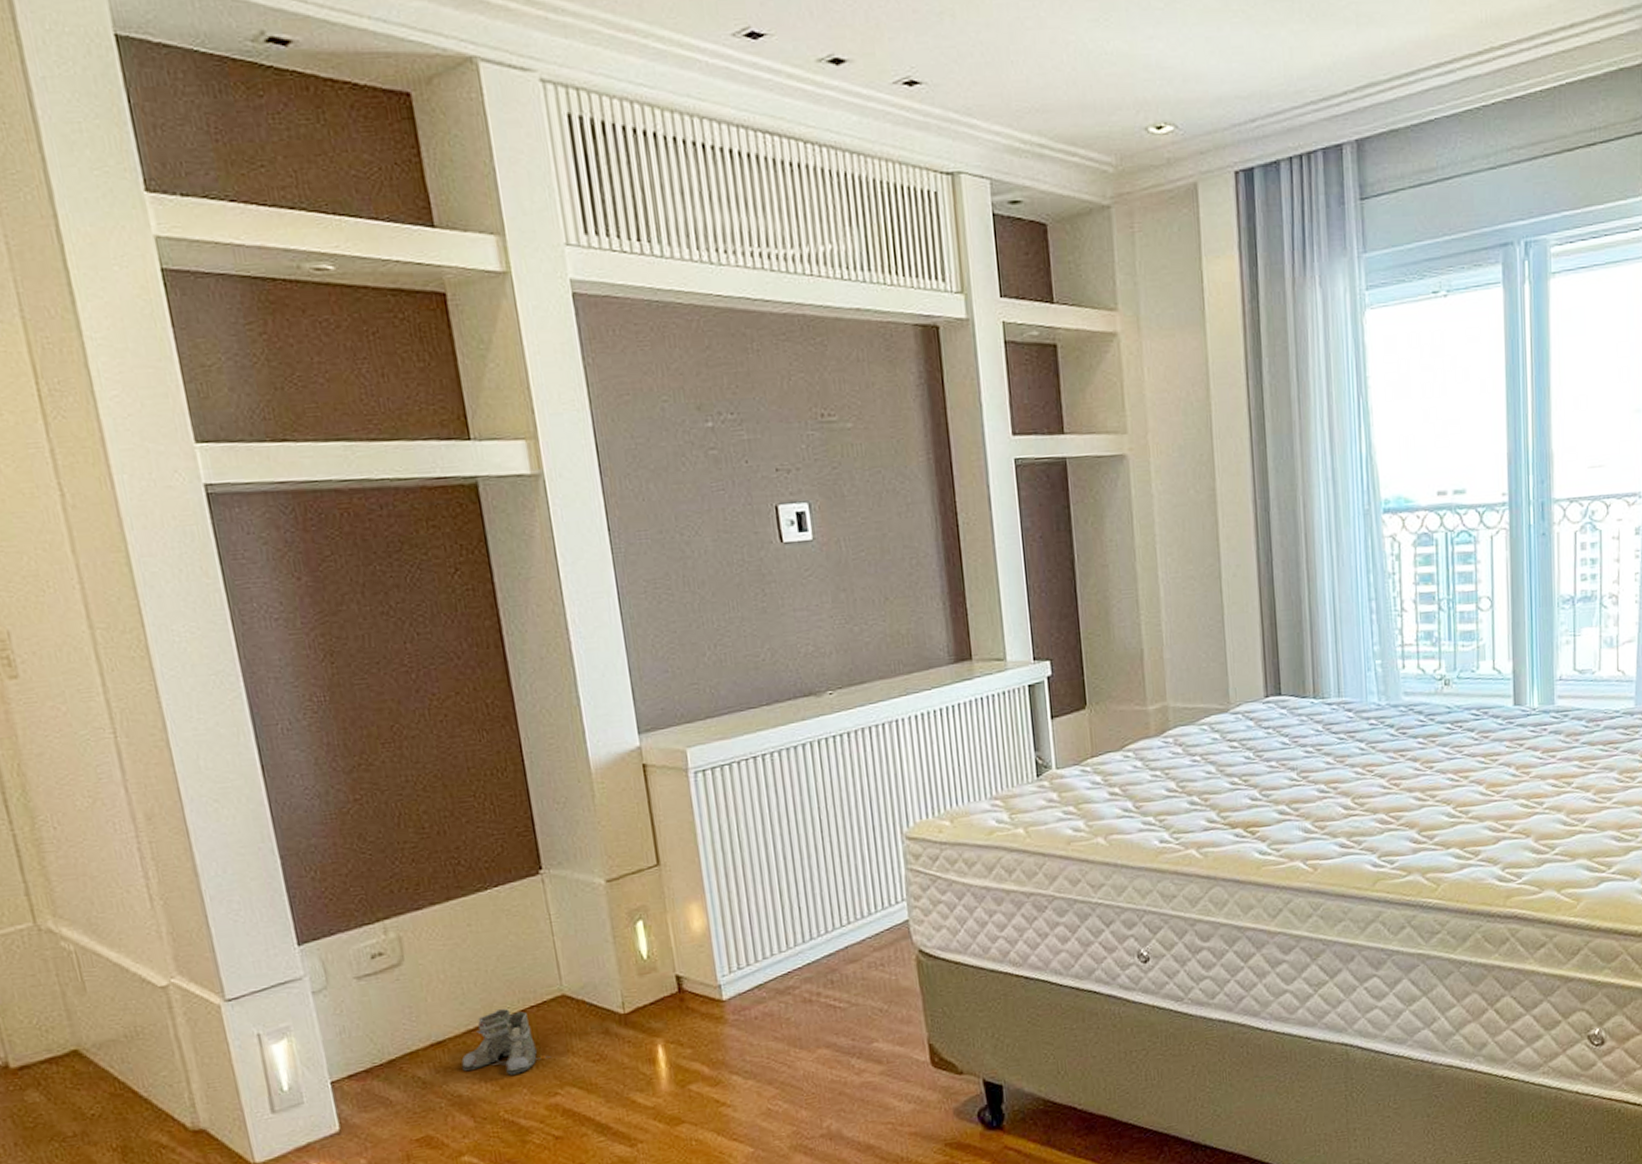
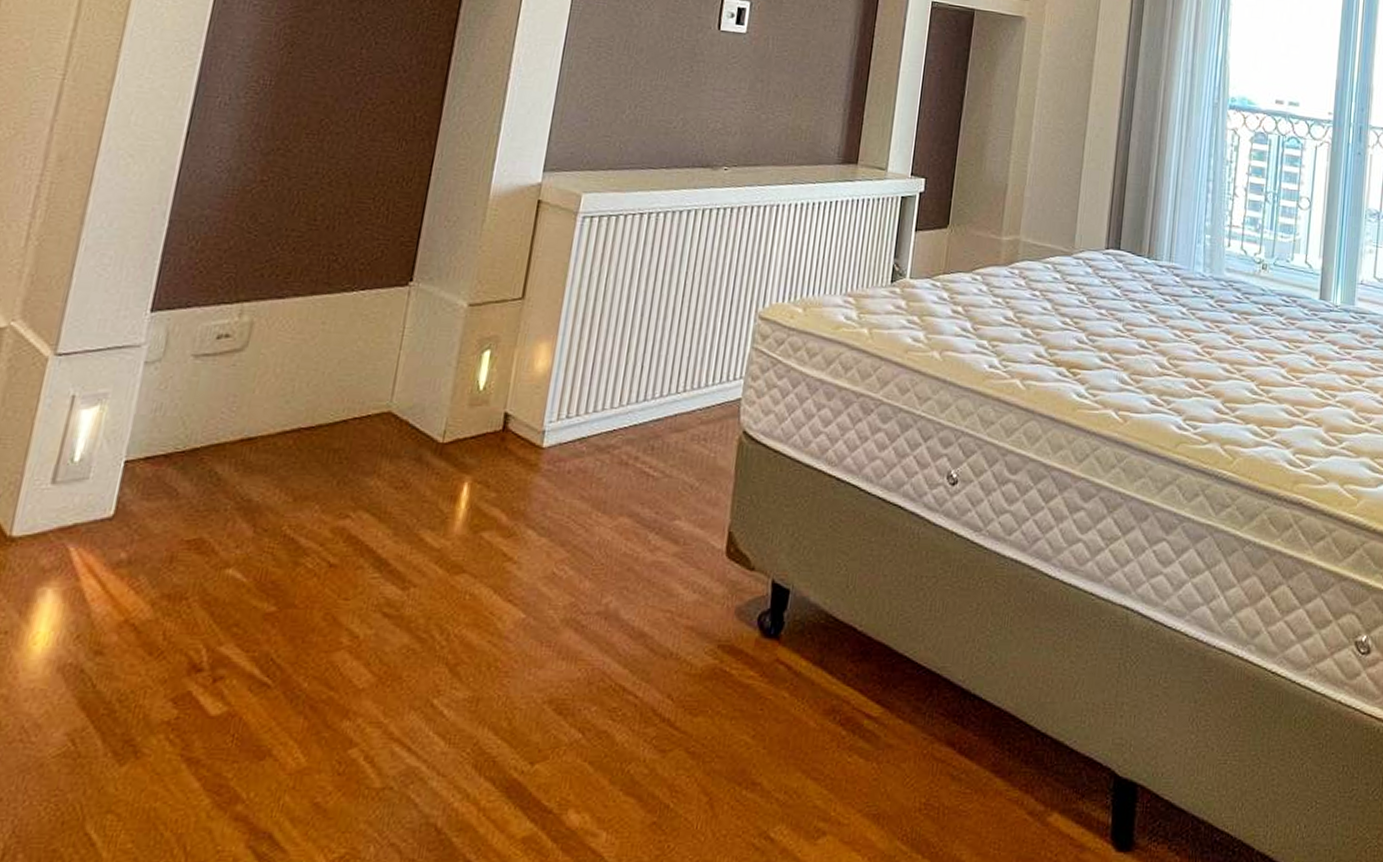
boots: present [461,1009,551,1075] -> none [262,415,355,488]

